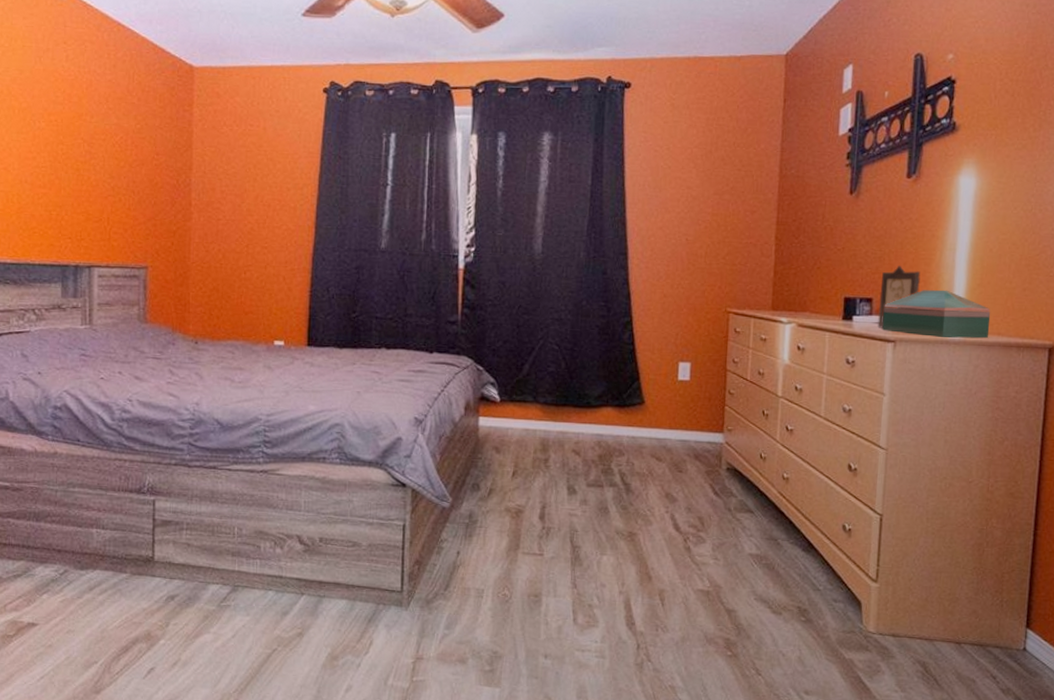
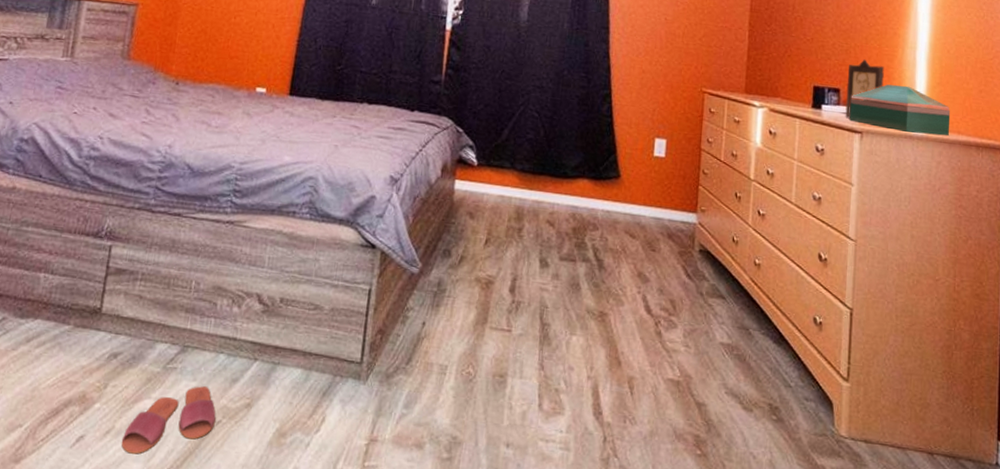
slippers: none [188,620,271,681] -> present [121,386,216,454]

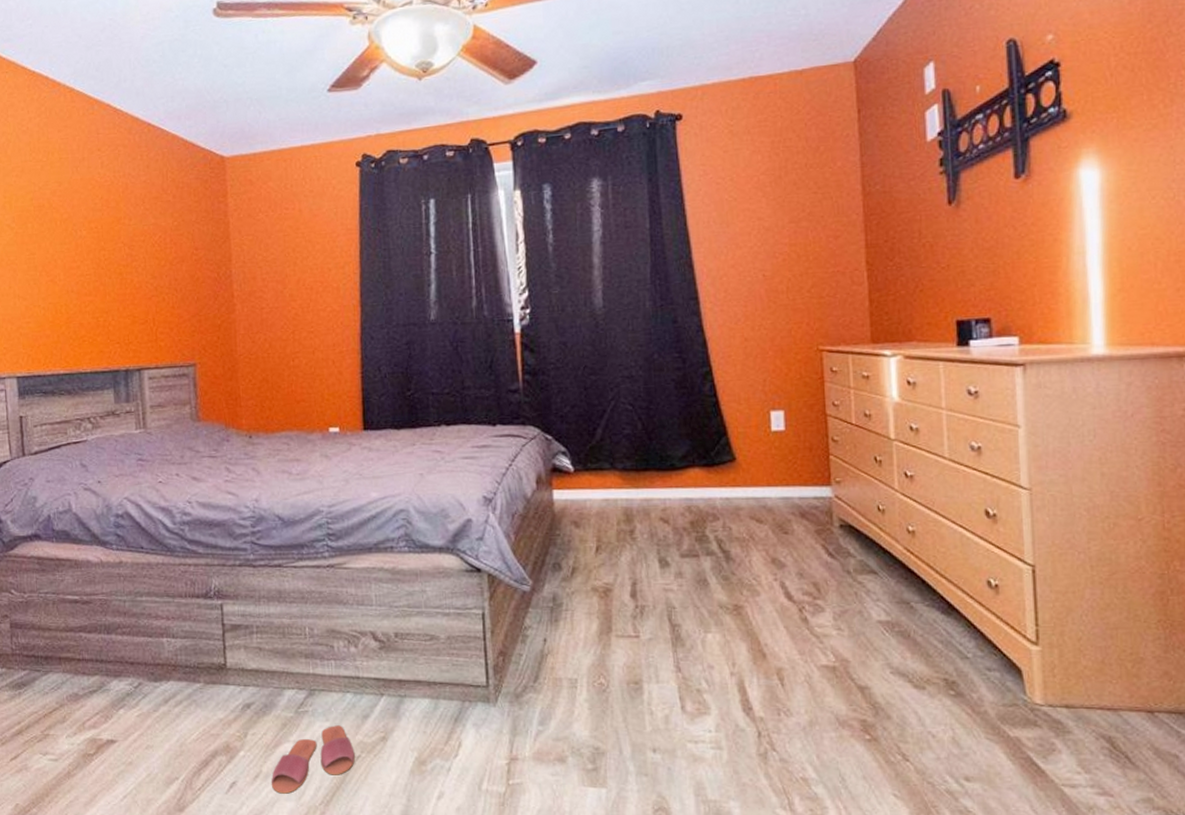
photo frame: present [845,59,884,118] -> none [998,278,1047,350]
jewelry box: present [849,84,951,136] -> none [1005,299,1141,355]

